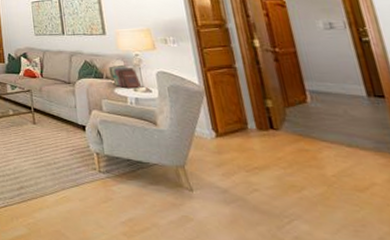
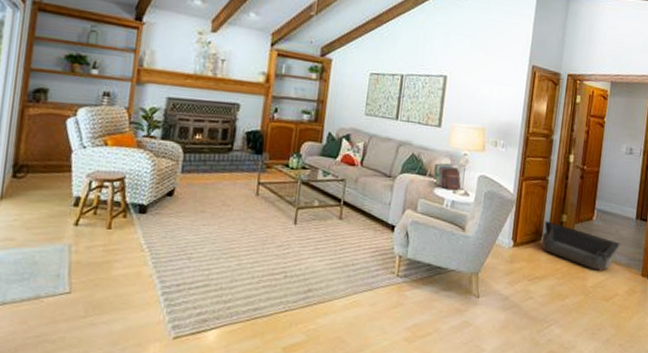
dog bed: none [246,108,358,158] -> present [542,221,621,271]

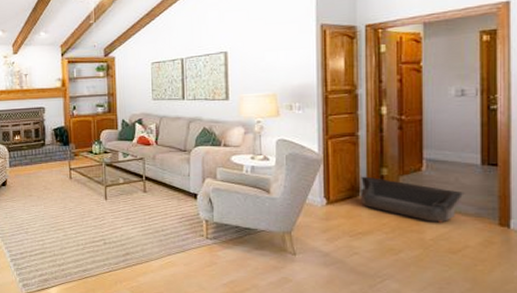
books: present [433,163,462,191] -> none [228,133,260,157]

